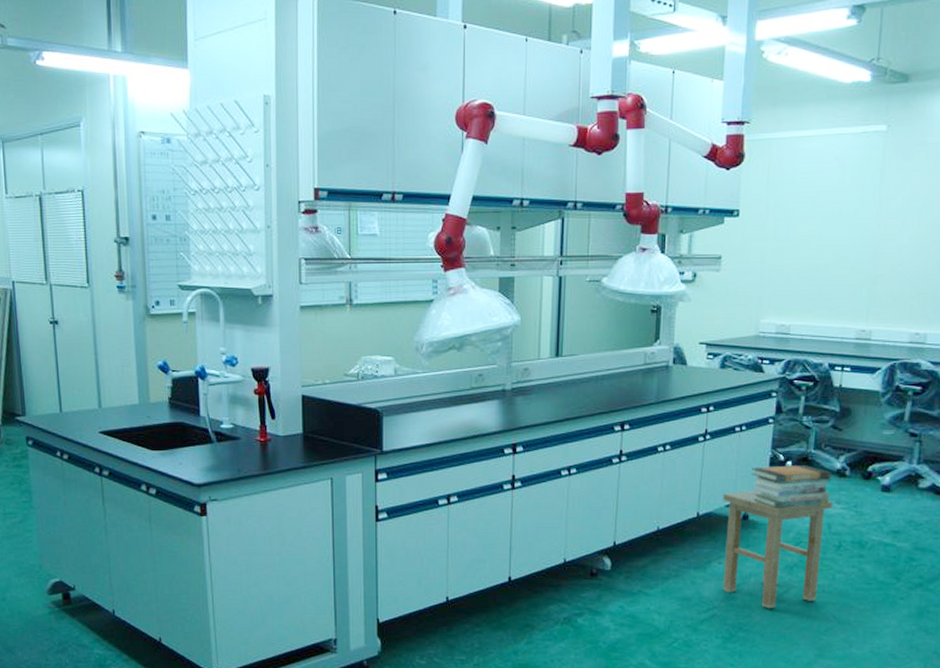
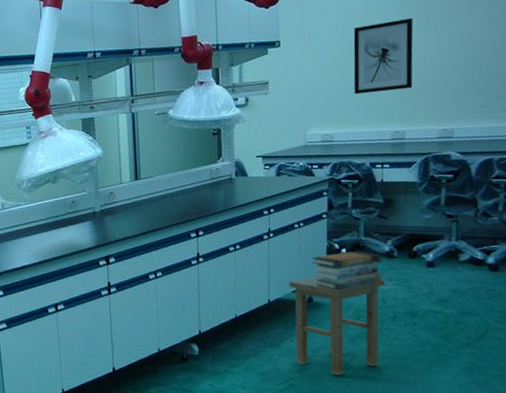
wall art: none [818,199,894,282] -> present [353,17,414,95]

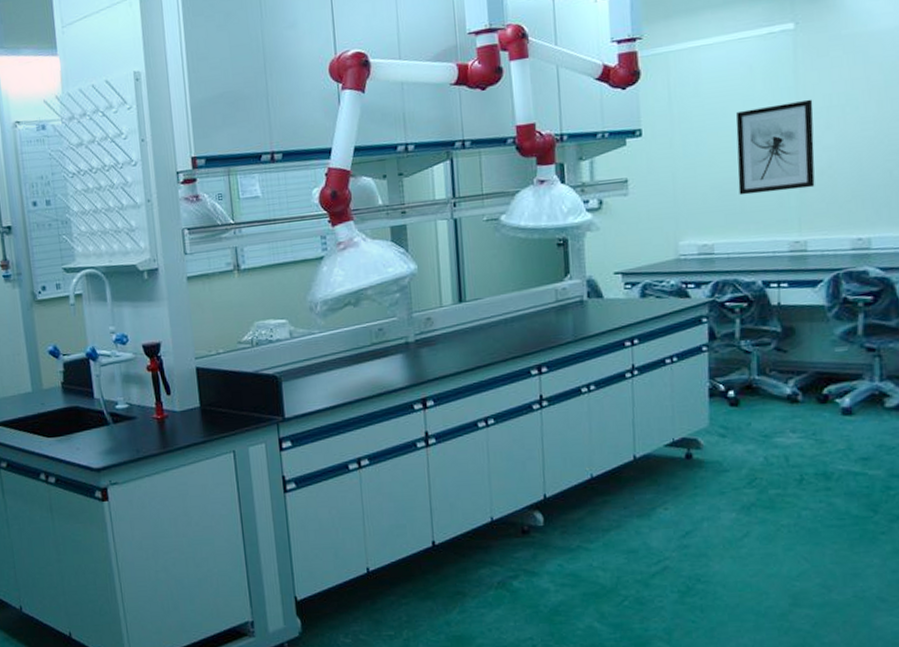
stool: present [289,275,386,376] -> none [660,425,788,556]
book stack: present [311,251,382,290] -> none [688,393,783,443]

